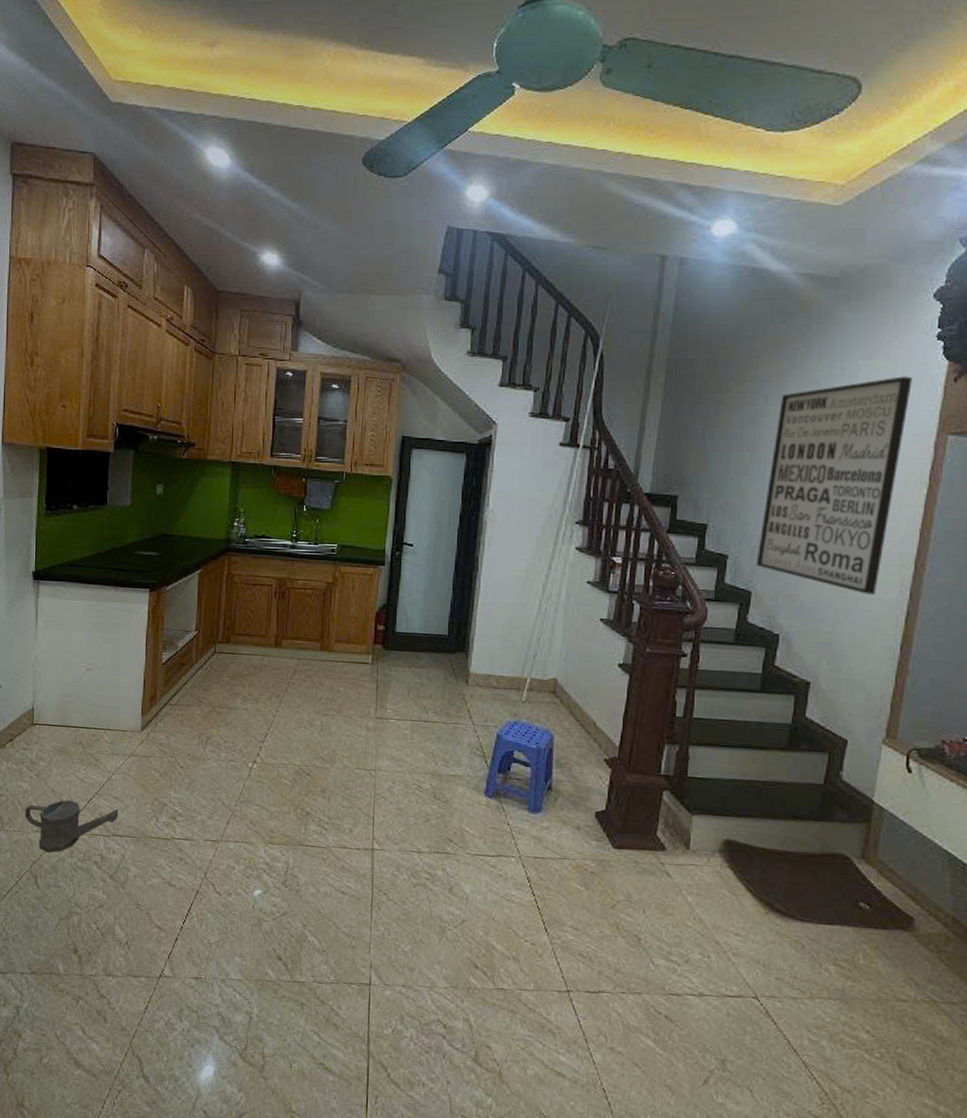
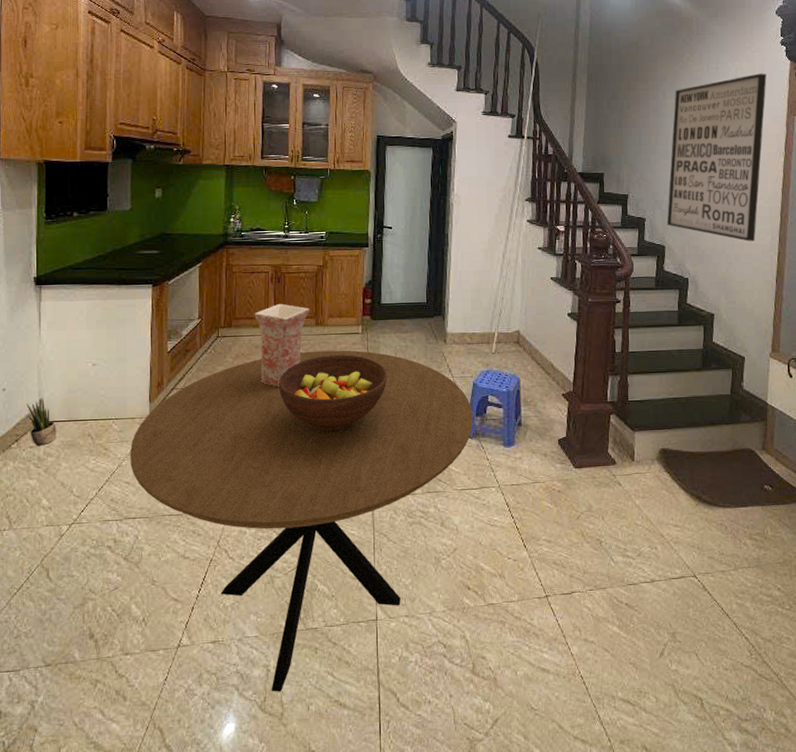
potted plant: none [21,698,49,749] -> present [26,397,57,446]
watering can: present [24,800,119,853] -> none [33,490,131,545]
dining table: none [120,678,495,1043] -> present [130,350,474,692]
vase: none [254,621,316,714] -> present [254,303,310,387]
fruit bowl: none [276,684,398,772] -> present [278,354,388,433]

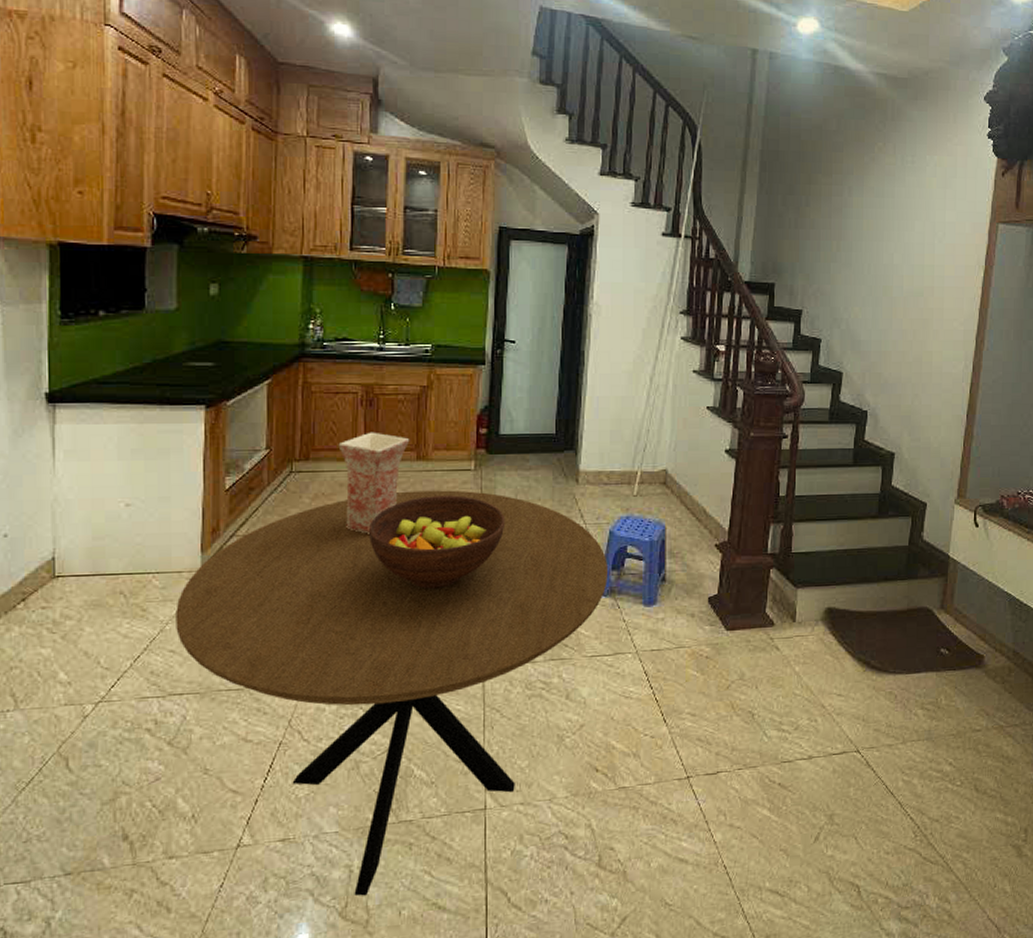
potted plant: present [26,397,57,446] -> none [36,545,78,607]
wall art: present [666,73,767,242] -> none [845,170,970,370]

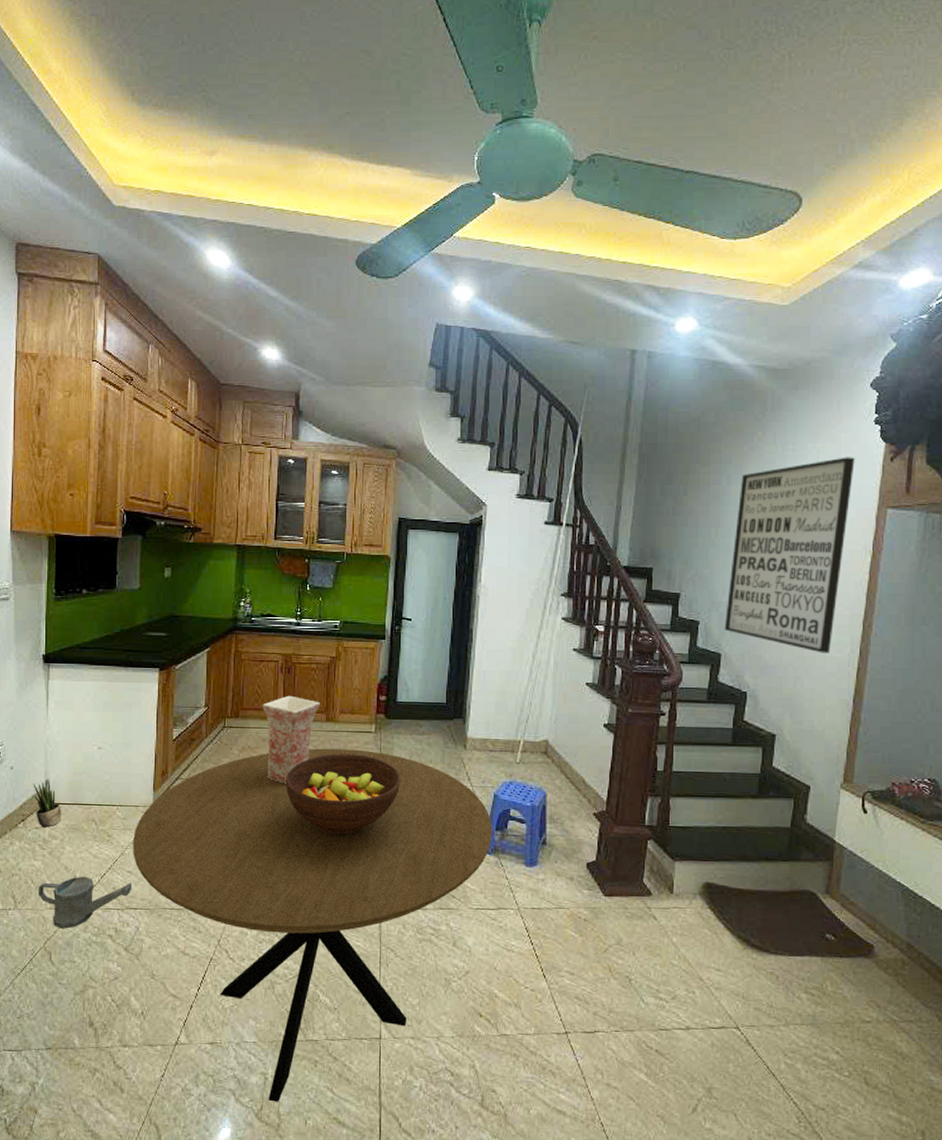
potted plant: none [36,545,78,607] -> present [33,778,62,828]
watering can: none [47,661,176,728] -> present [38,876,132,929]
wall art: none [845,170,970,370] -> present [724,457,855,654]

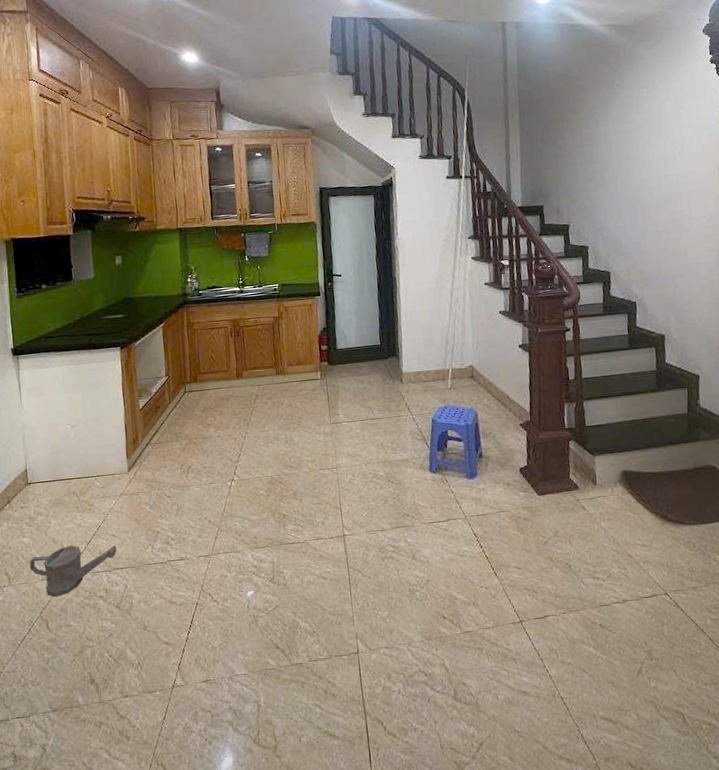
potted plant: present [33,778,62,828] -> none [14,460,45,506]
dining table: present [133,748,493,1102] -> none [113,395,435,726]
vase: present [262,695,321,784] -> none [217,356,270,436]
fruit bowl: present [285,753,401,837] -> none [245,400,350,476]
wall art: present [724,457,855,654] -> none [607,92,700,261]

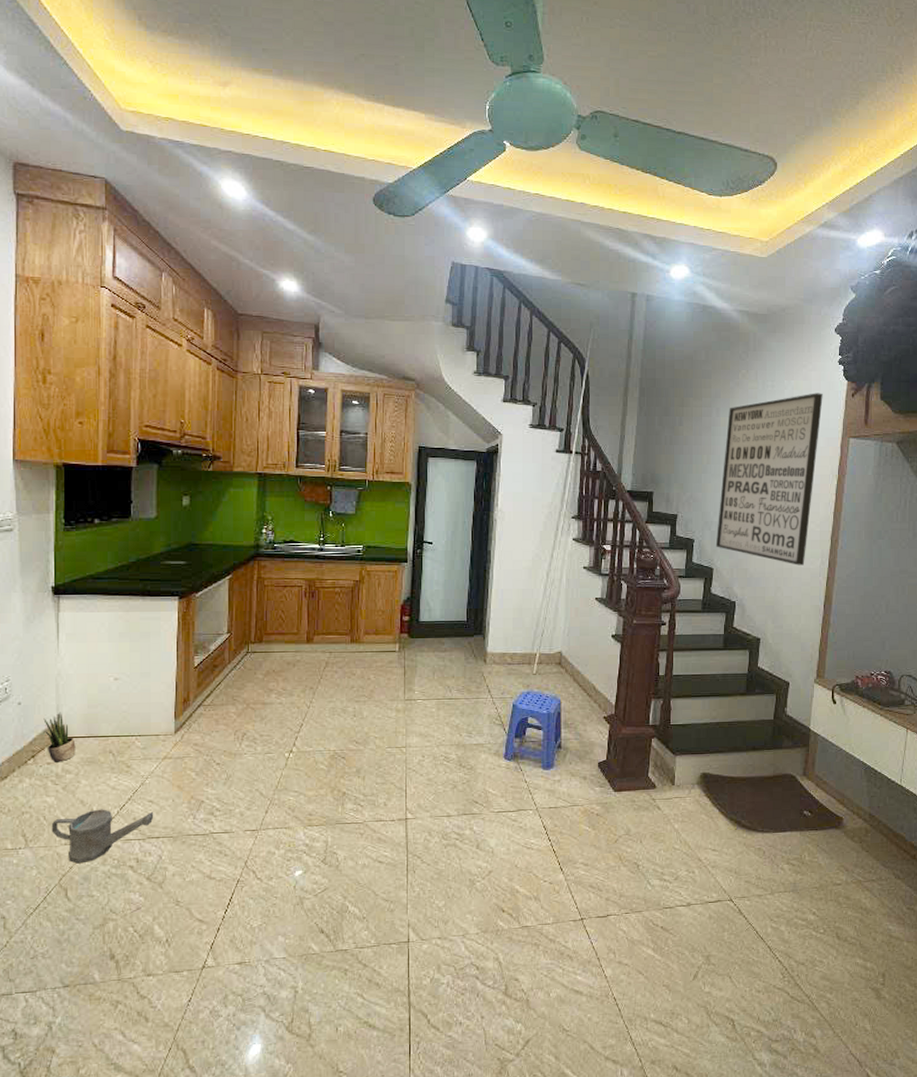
potted plant: none [14,460,45,506] -> present [43,712,76,762]
wall art: none [607,92,700,261] -> present [715,393,823,566]

